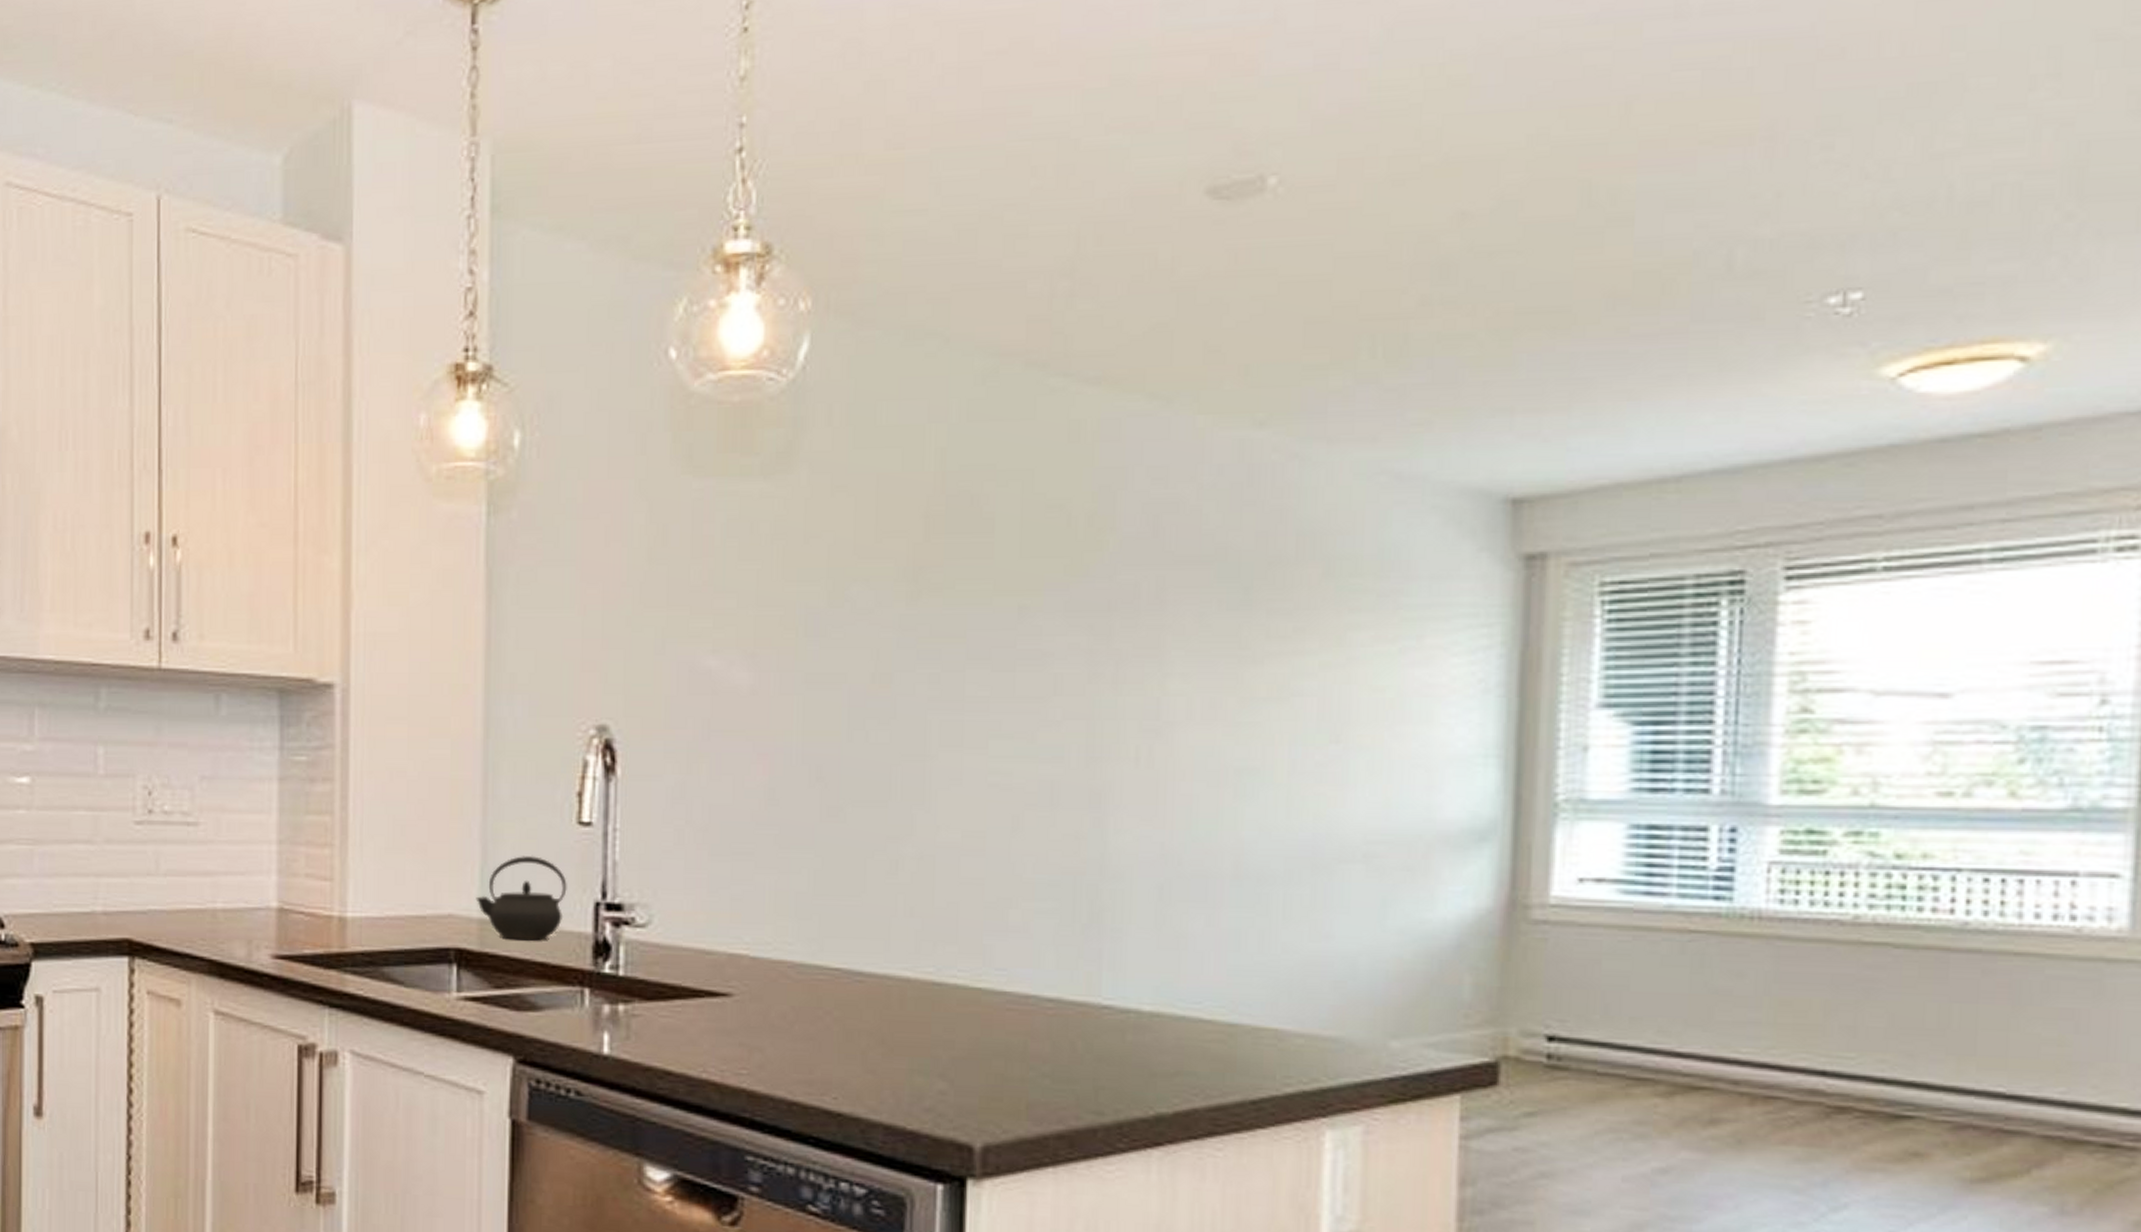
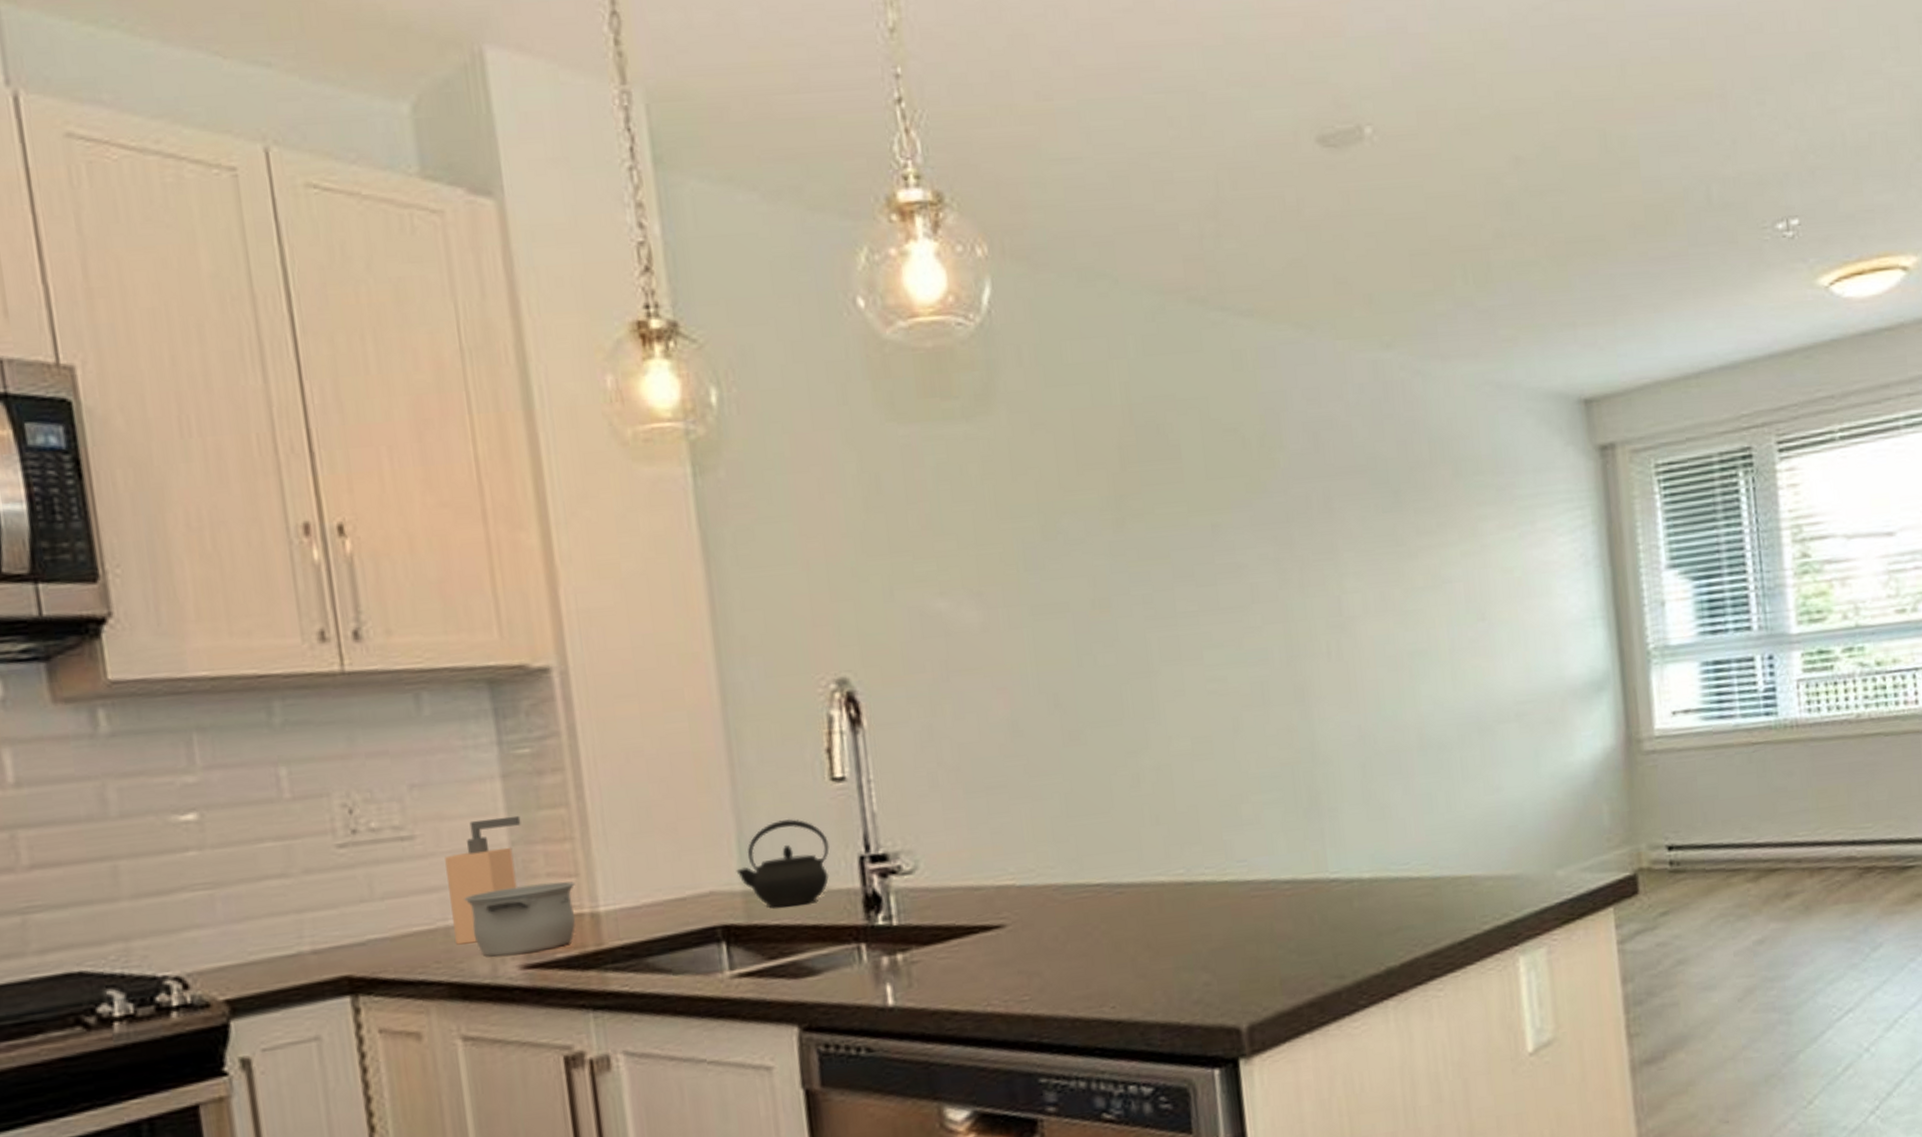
soap dispenser: none [221,816,290,927] -> present [445,815,521,945]
cooking pot: none [232,882,330,945] -> present [464,881,576,957]

